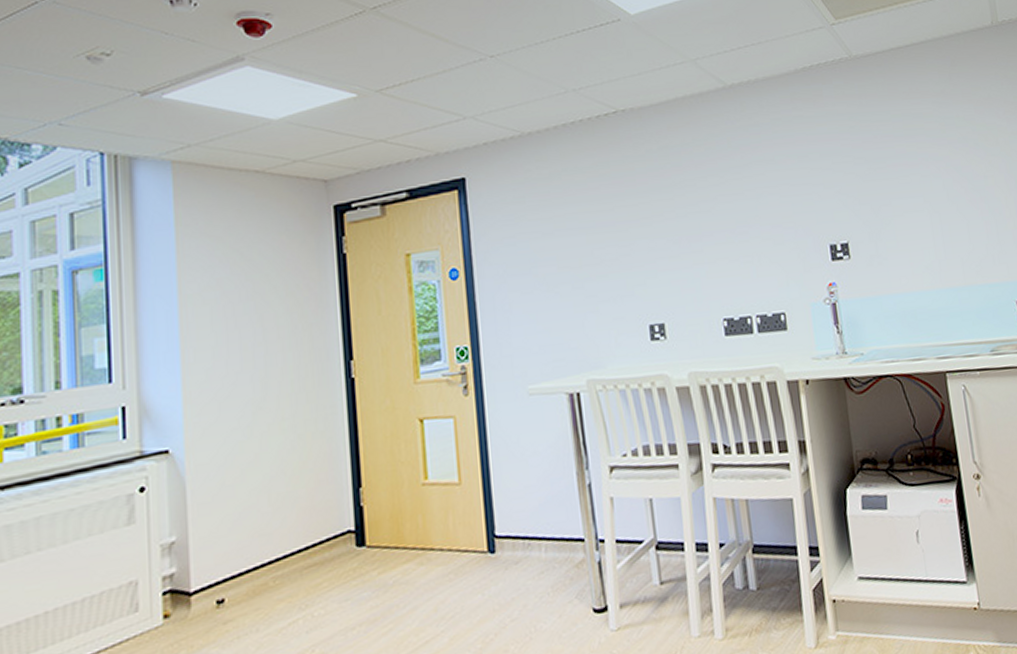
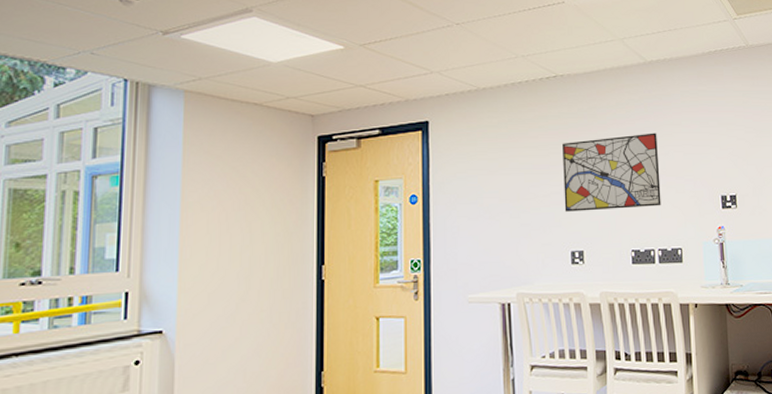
wall art: none [630,172,756,277] -> present [562,133,661,212]

